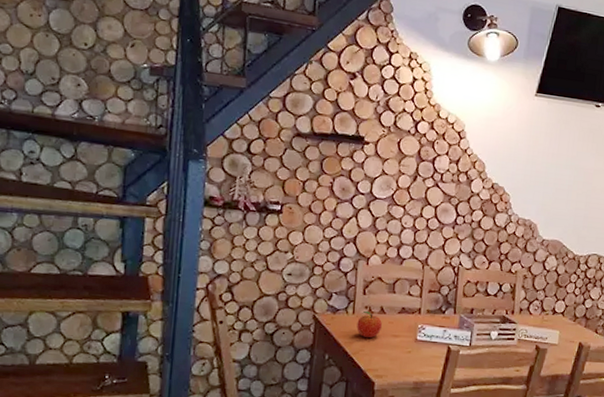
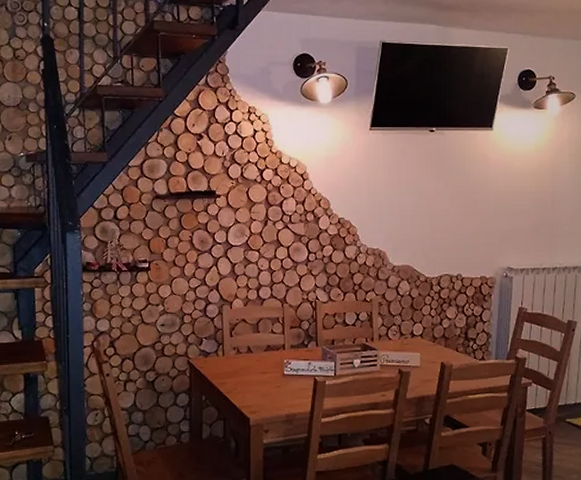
fruit: present [357,310,383,338] -> none [228,351,251,377]

